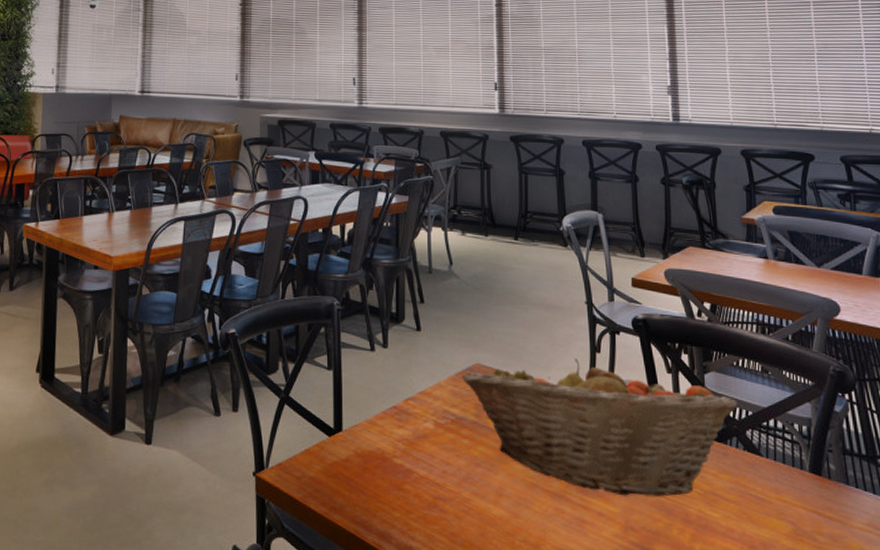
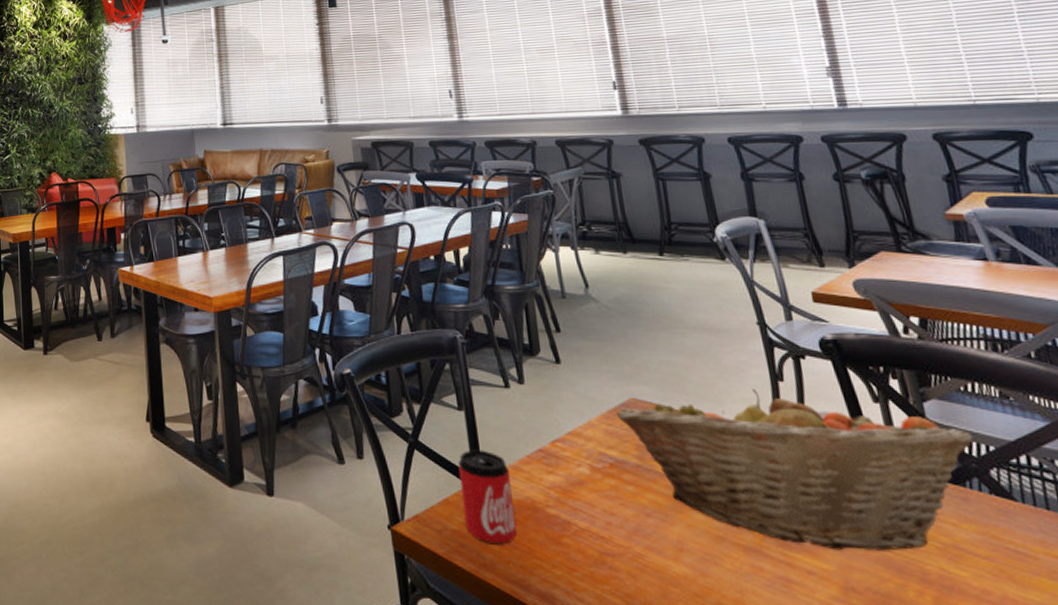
can: none [321,405,366,490] -> present [458,449,518,545]

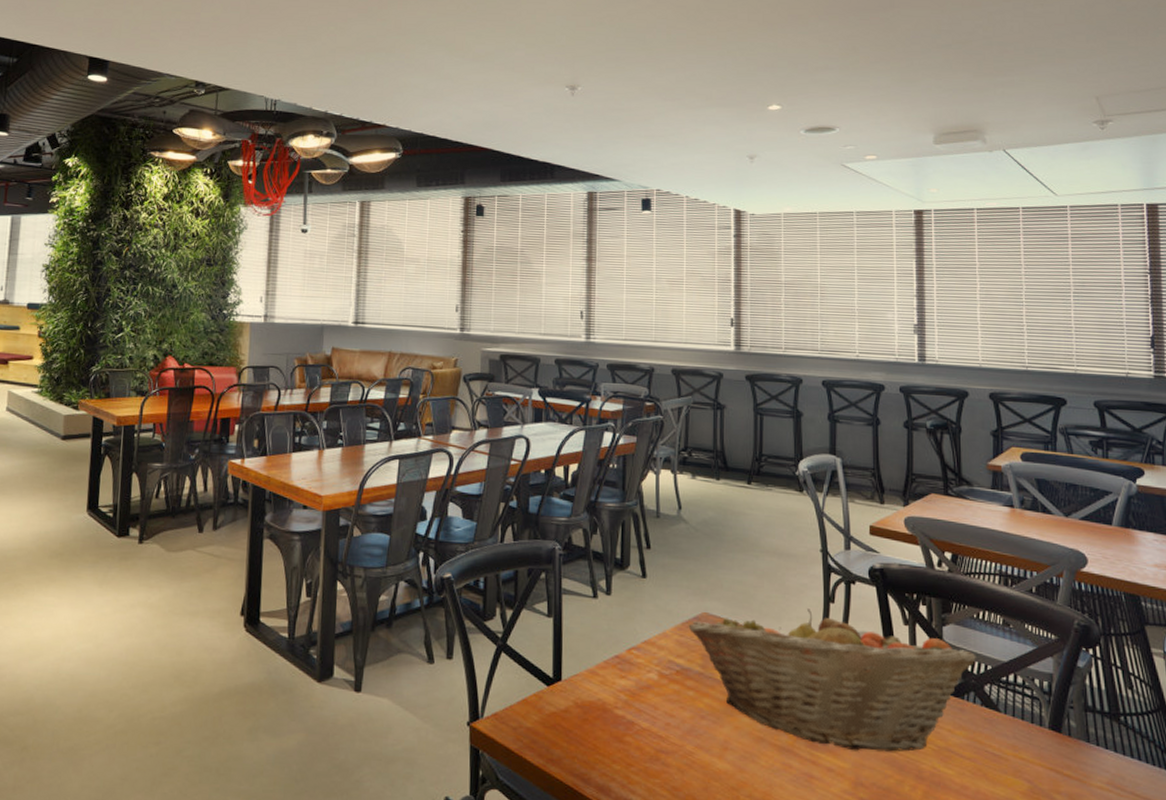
can: present [458,449,518,545] -> none [539,654,587,742]

